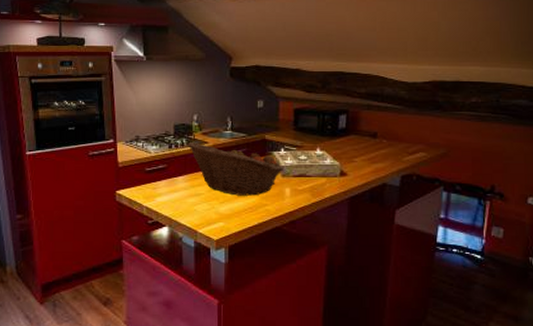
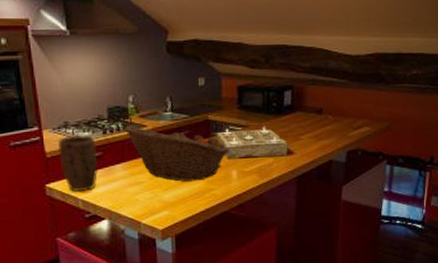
plant pot: none [128,148,163,199] -> present [57,135,99,192]

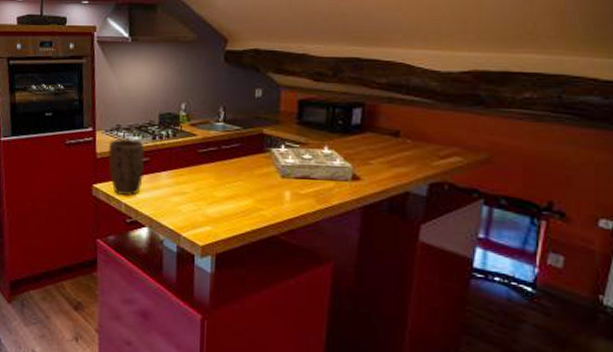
fruit basket: present [123,126,230,182] -> none [173,134,285,198]

